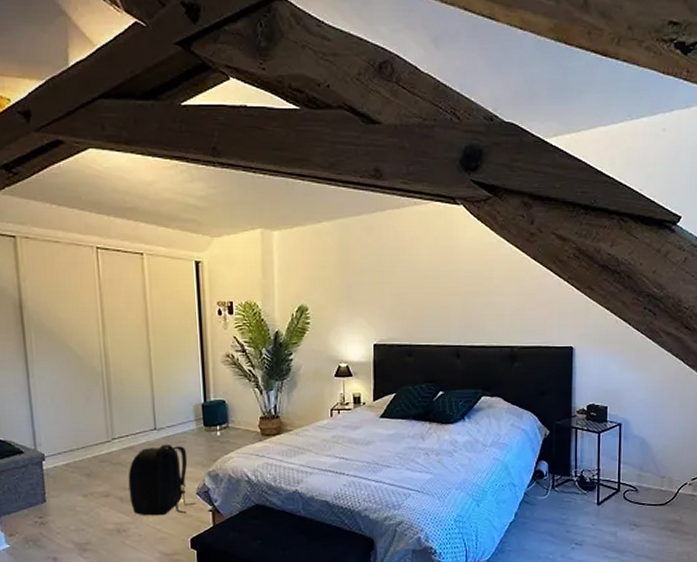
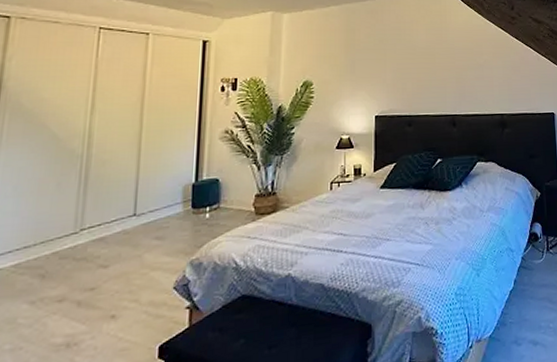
backpack: present [128,444,196,516] -> none [89,231,171,322]

